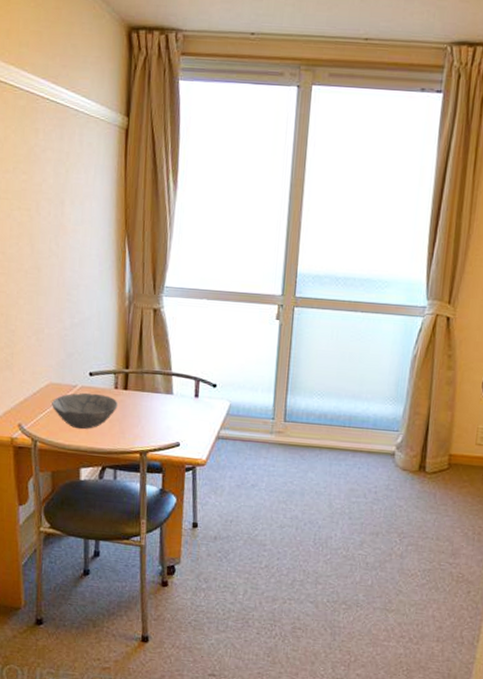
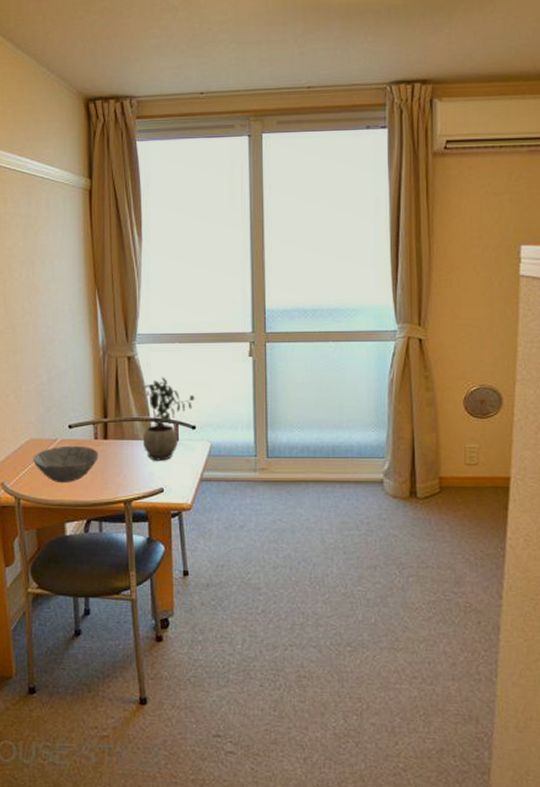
potted plant: none [162,332,218,416] -> present [142,377,195,461]

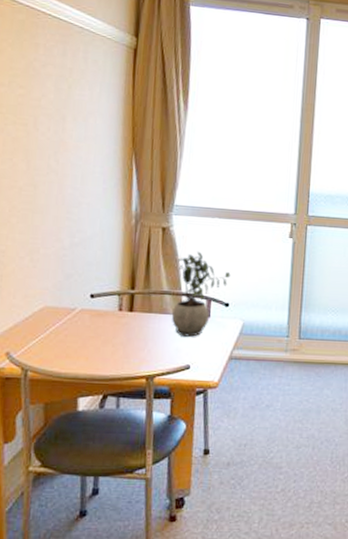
bowl: present [33,445,100,483] -> none [46,315,123,356]

